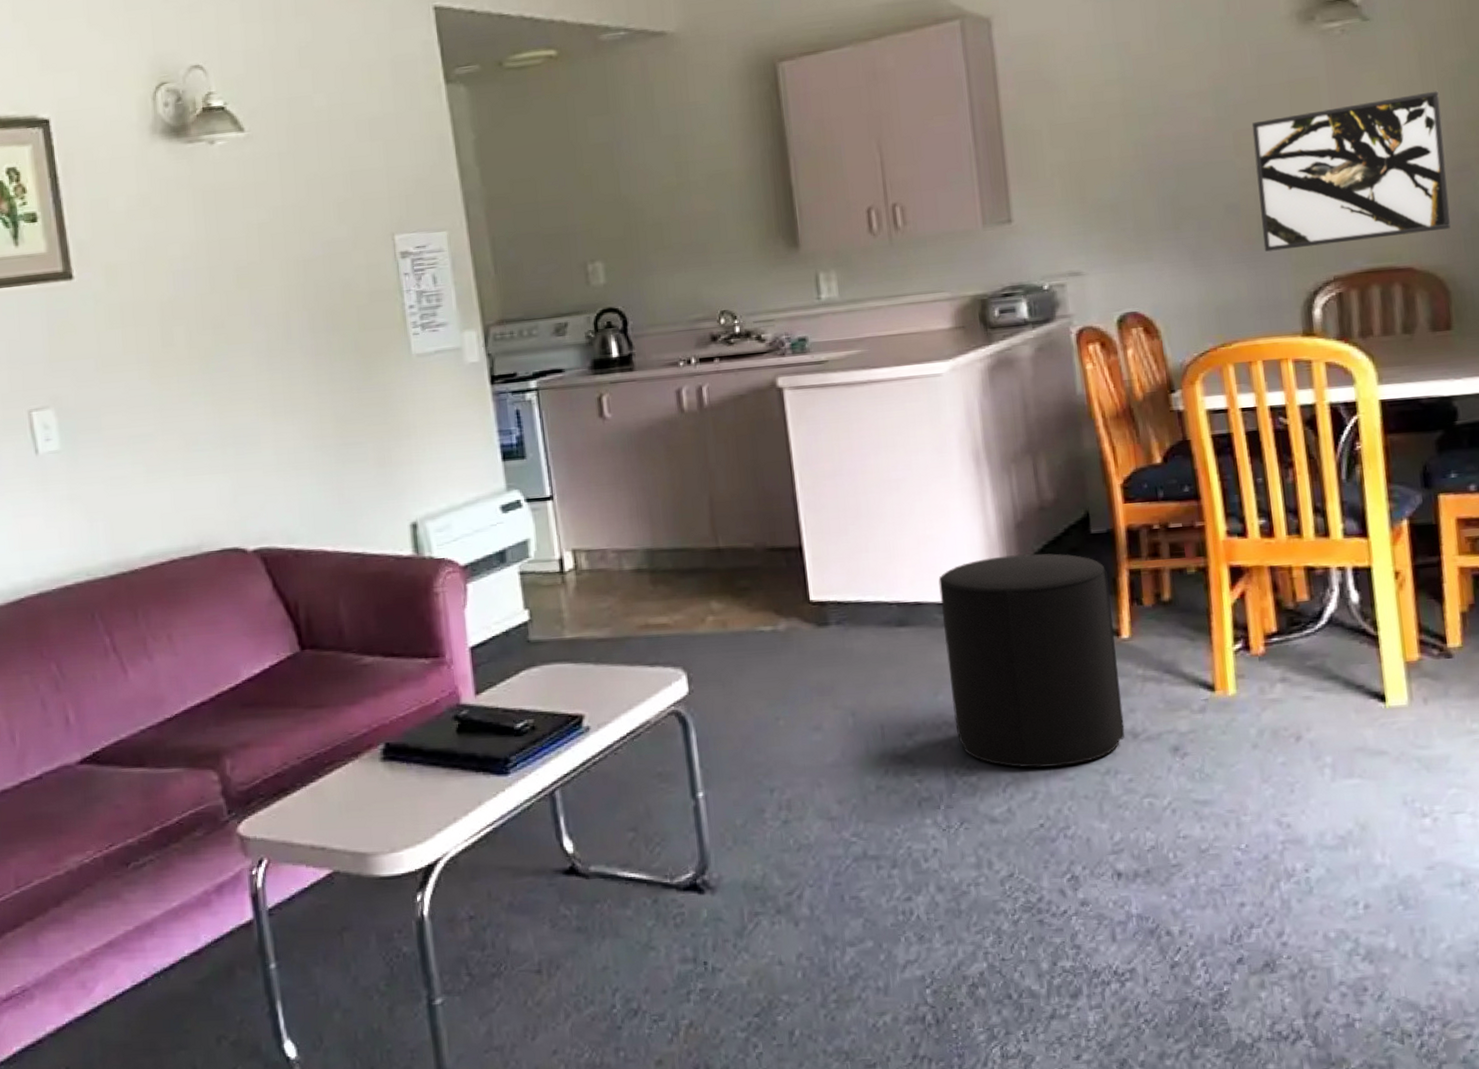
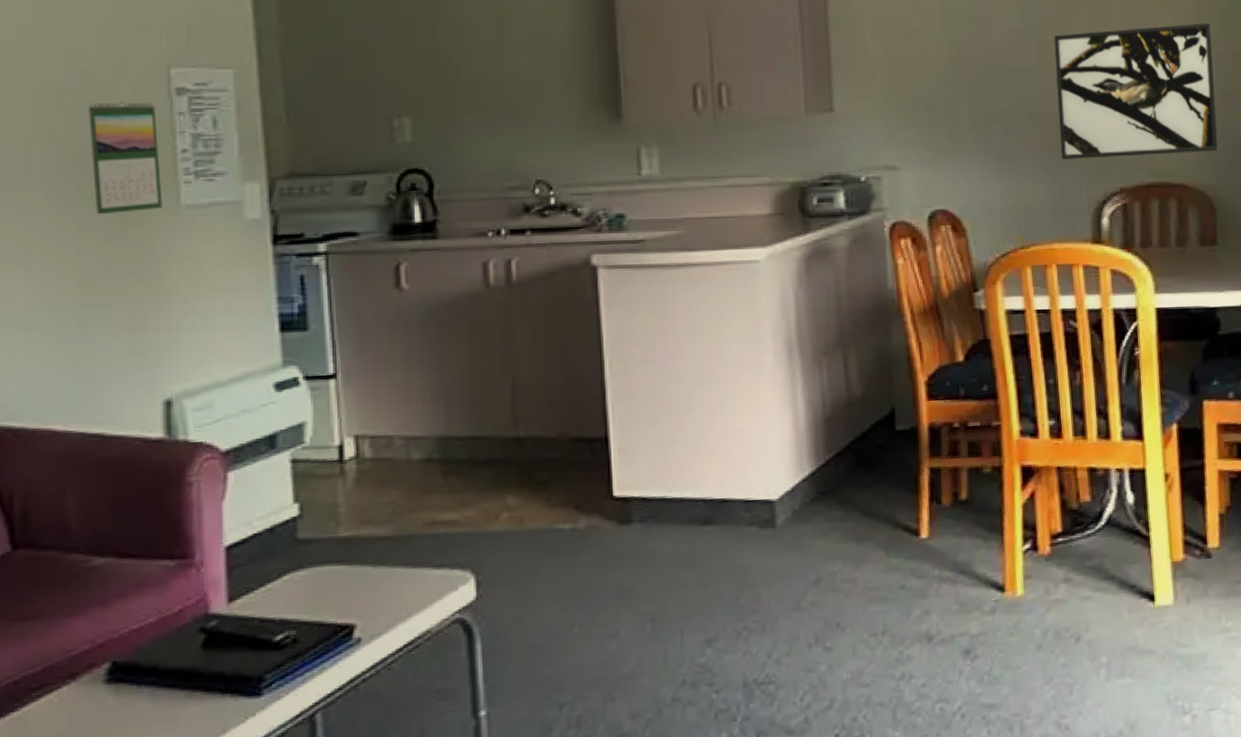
calendar: none [331,267,397,367] -> present [88,101,163,215]
stool: present [938,553,1125,768] -> none [746,449,921,675]

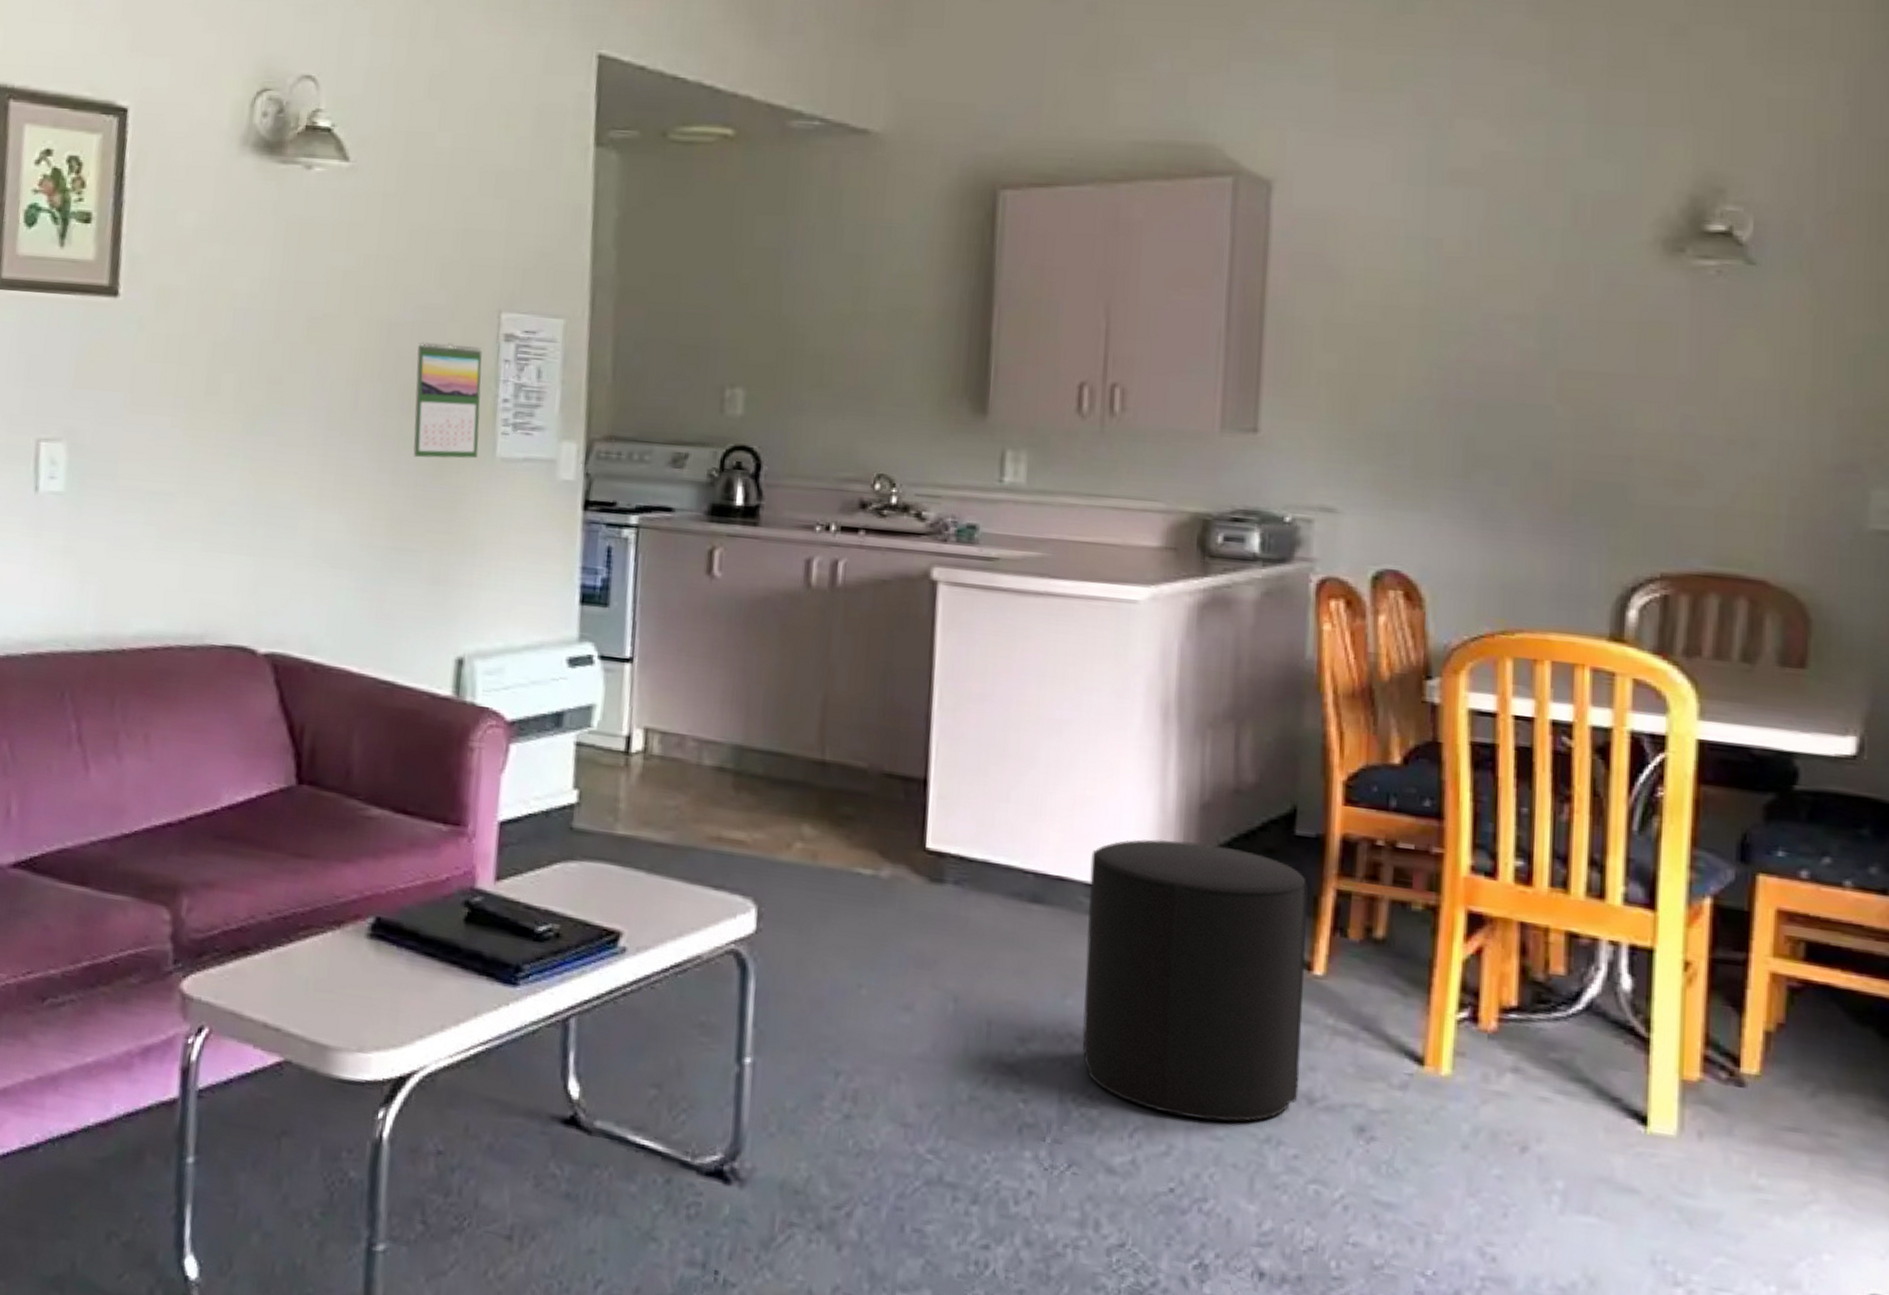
stool: none [746,449,921,675] -> present [1082,839,1308,1122]
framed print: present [1053,23,1219,160] -> none [1575,364,1834,541]

